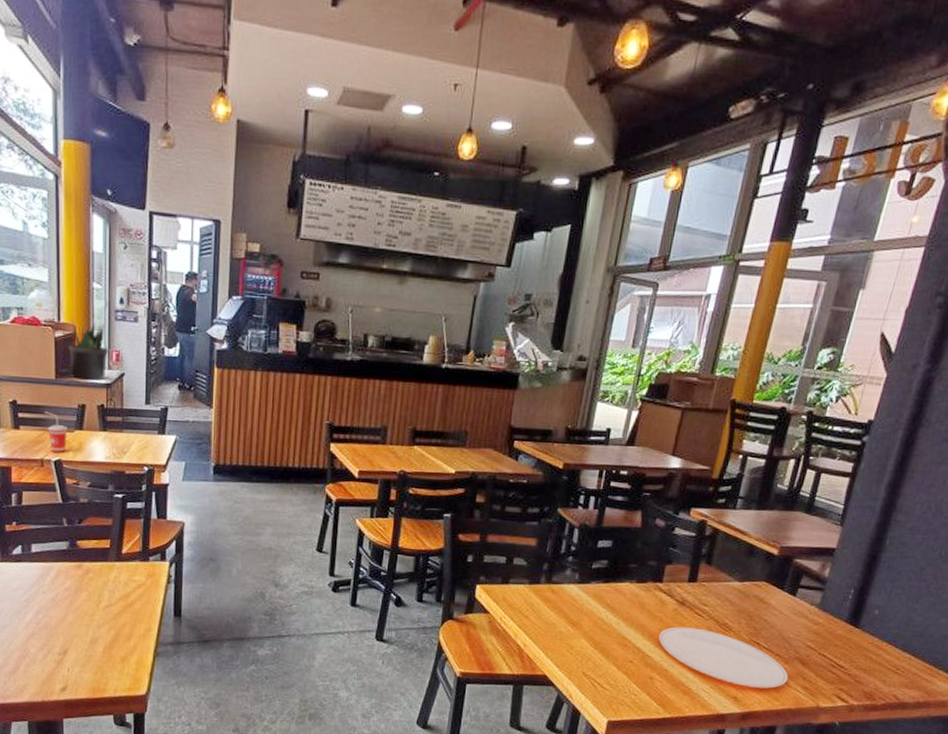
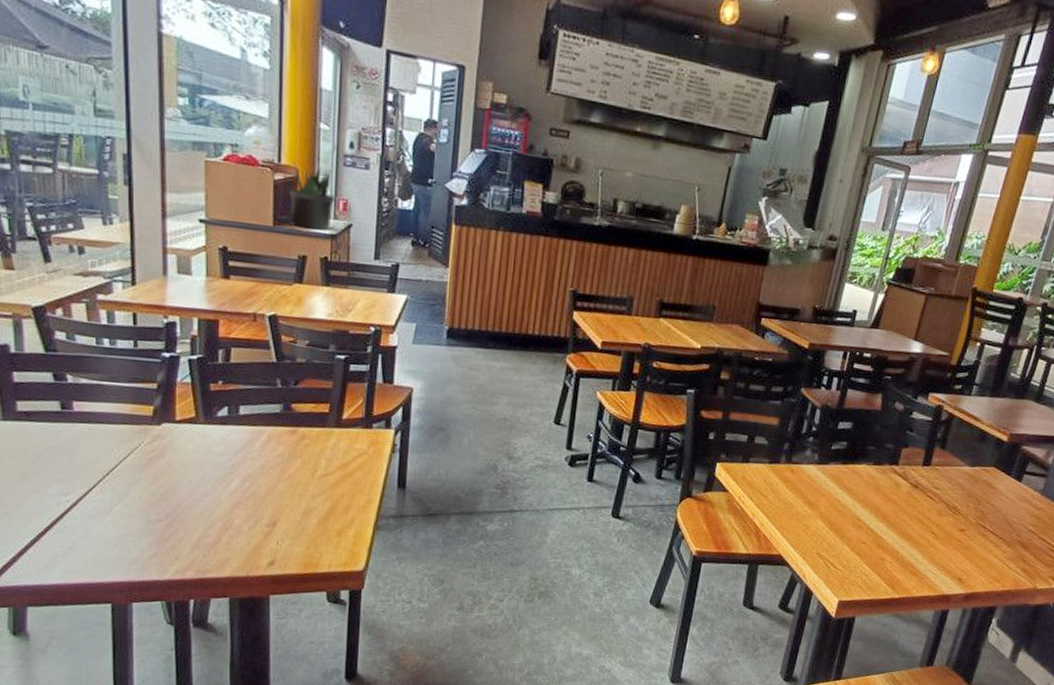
beverage cup: present [44,411,67,454] -> none [259,261,285,308]
plate: present [658,627,789,689] -> none [891,509,1010,571]

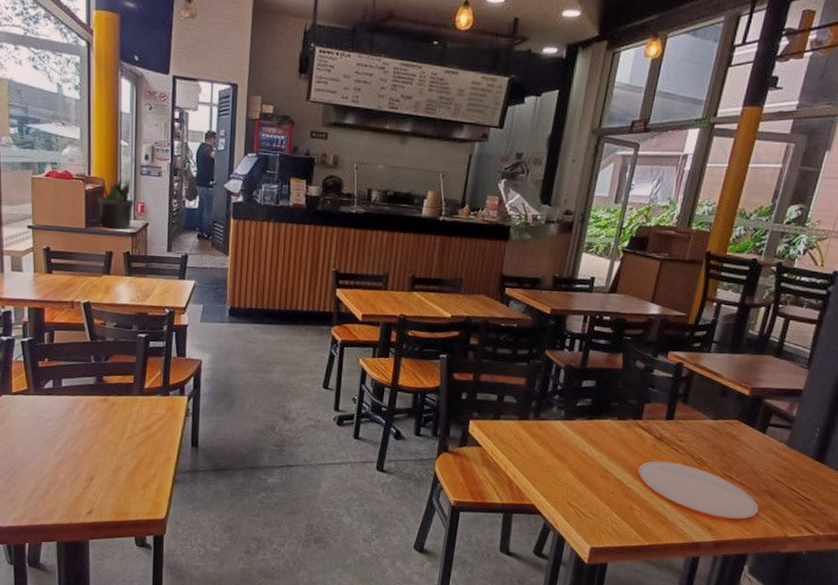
plate: none [891,509,1010,571] -> present [638,461,759,520]

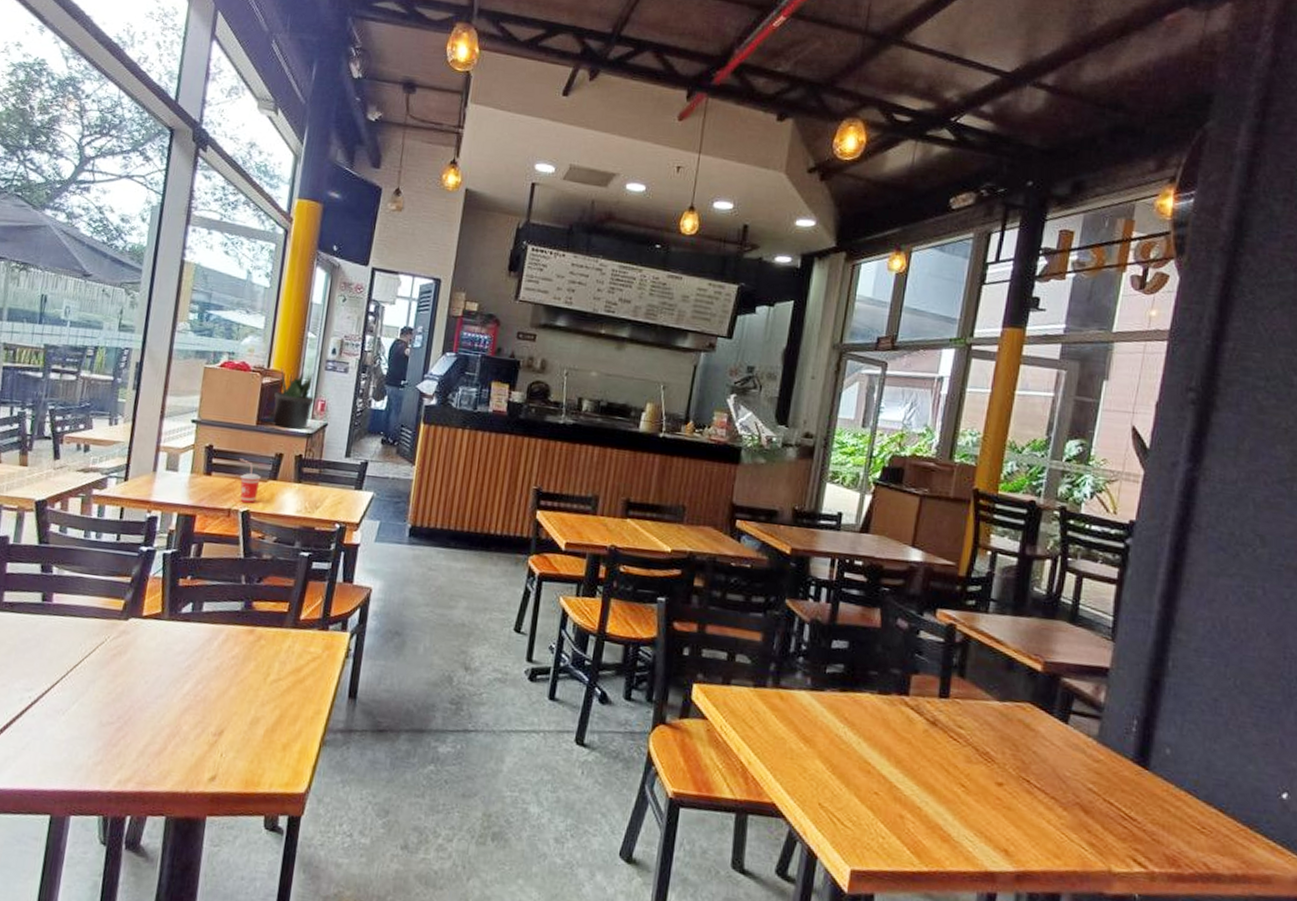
beverage cup: none [75,257,96,296] -> present [239,458,261,504]
plate: present [638,461,759,520] -> none [908,752,1070,843]

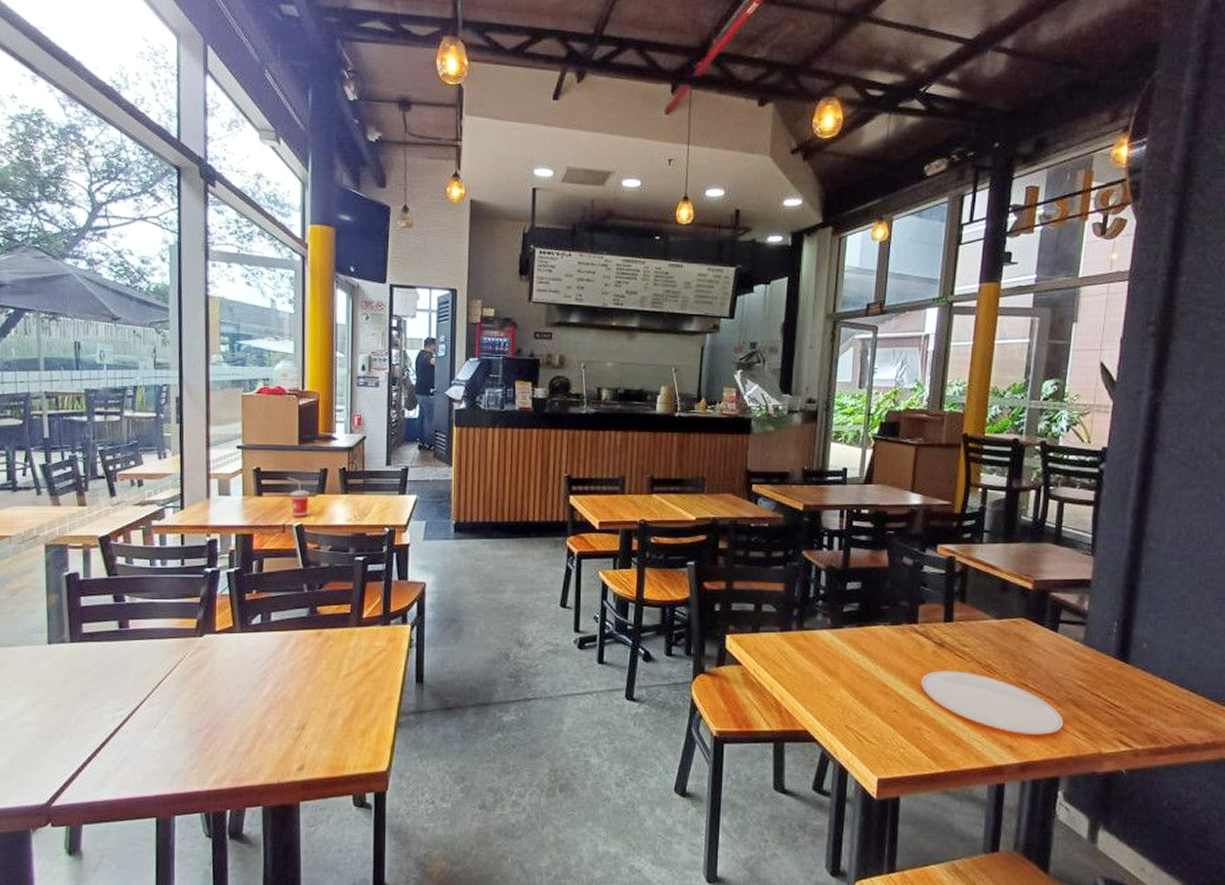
planter: present [273,368,314,430] -> none [312,389,350,444]
plate: none [908,752,1070,843] -> present [921,671,1064,735]

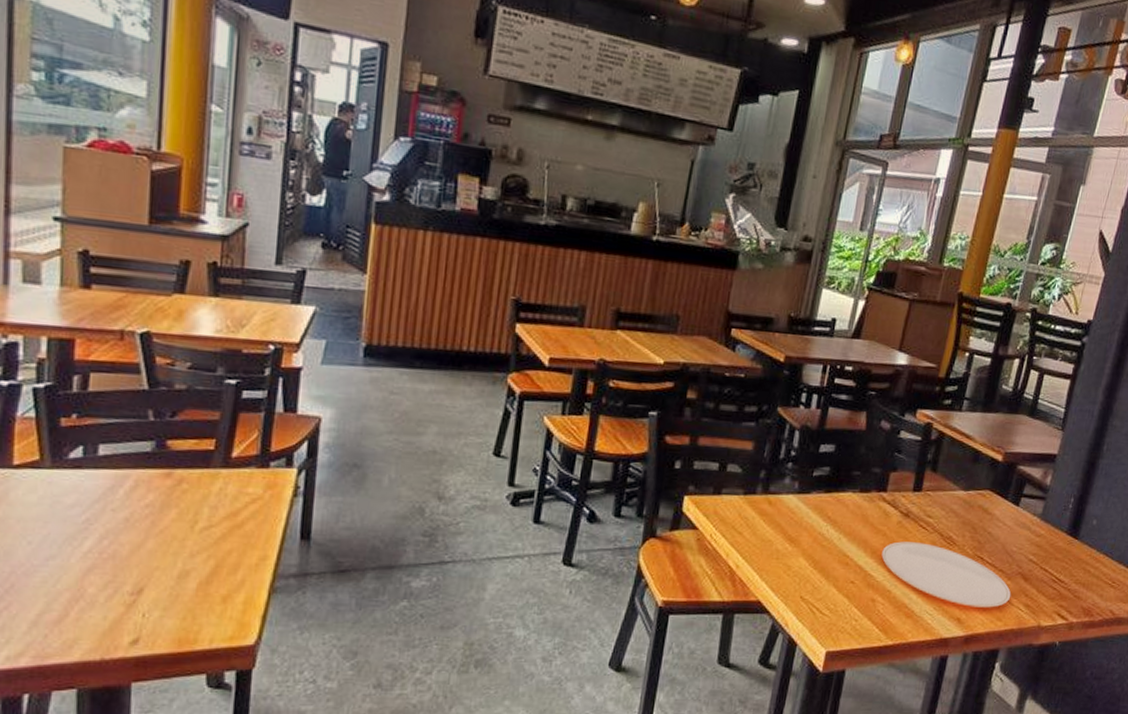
beverage cup: present [287,477,309,518] -> none [129,267,162,323]

